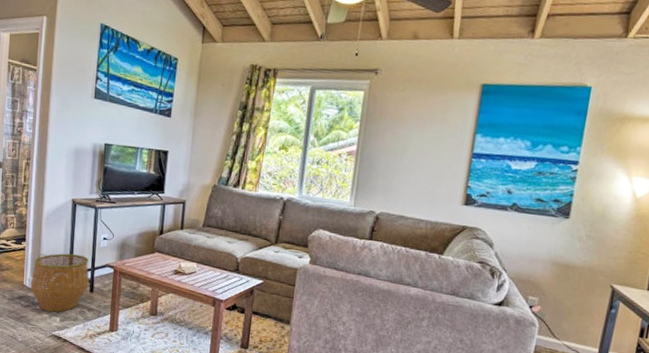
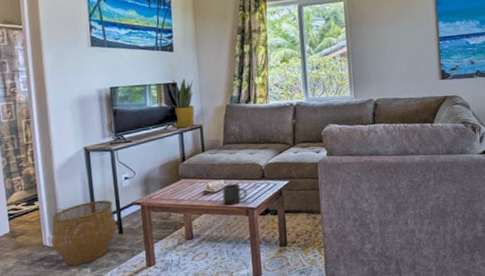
planter: none [156,146,186,201] -> present [170,78,195,129]
mug: none [192,268,218,292] -> present [222,183,247,206]

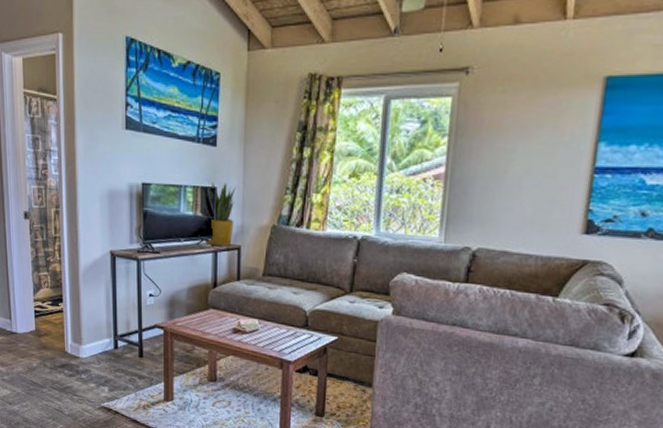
basket: present [51,200,117,266] -> none [72,314,137,382]
mug: present [222,183,247,206] -> none [254,325,284,353]

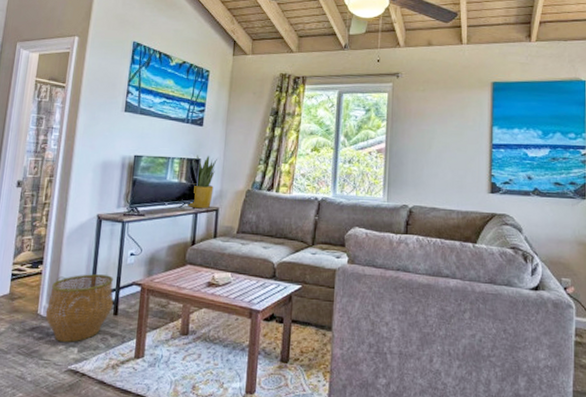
basket: none [72,314,137,382] -> present [45,274,114,343]

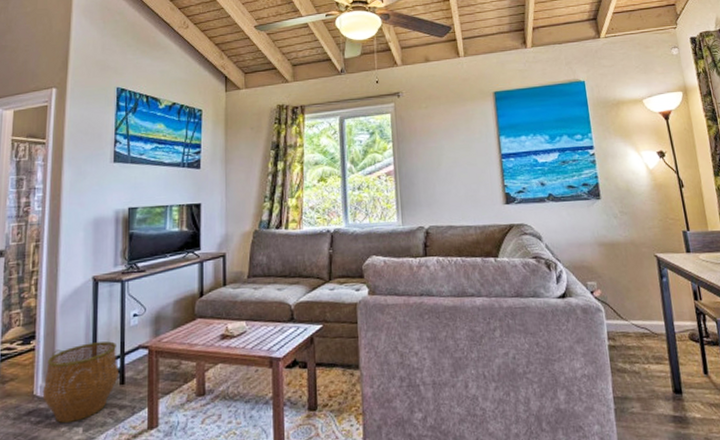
planter: present [187,155,219,209] -> none [191,198,220,257]

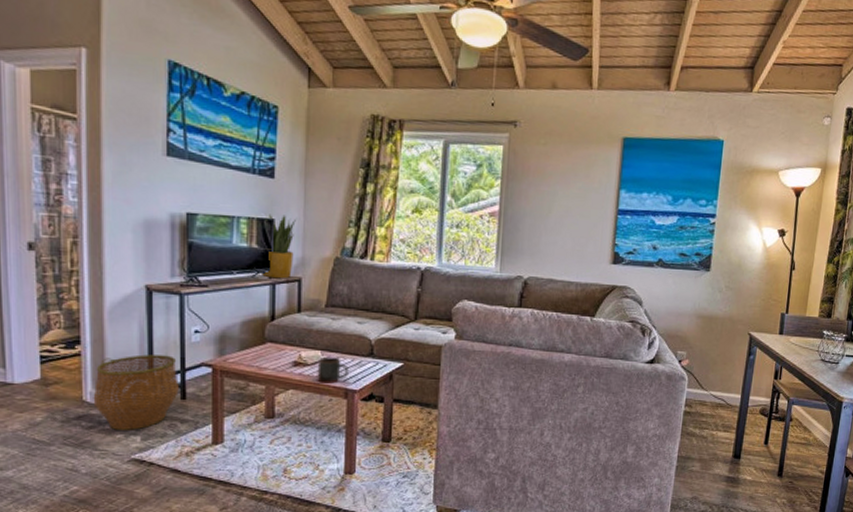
planter: none [191,198,220,257] -> present [262,214,297,279]
mug: none [243,325,272,354] -> present [317,356,349,383]

